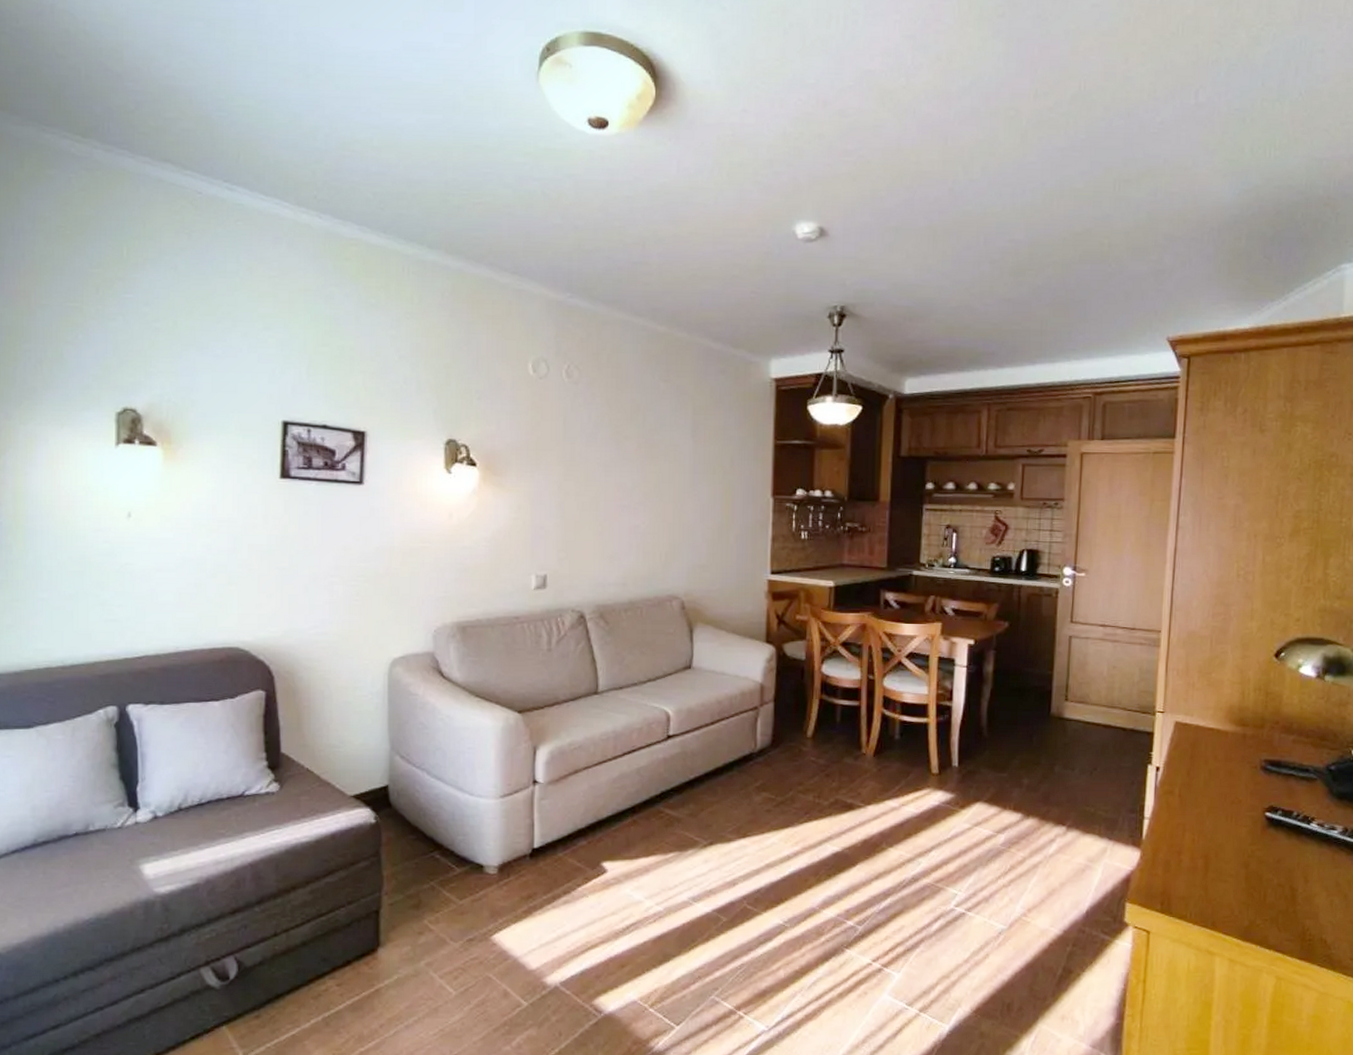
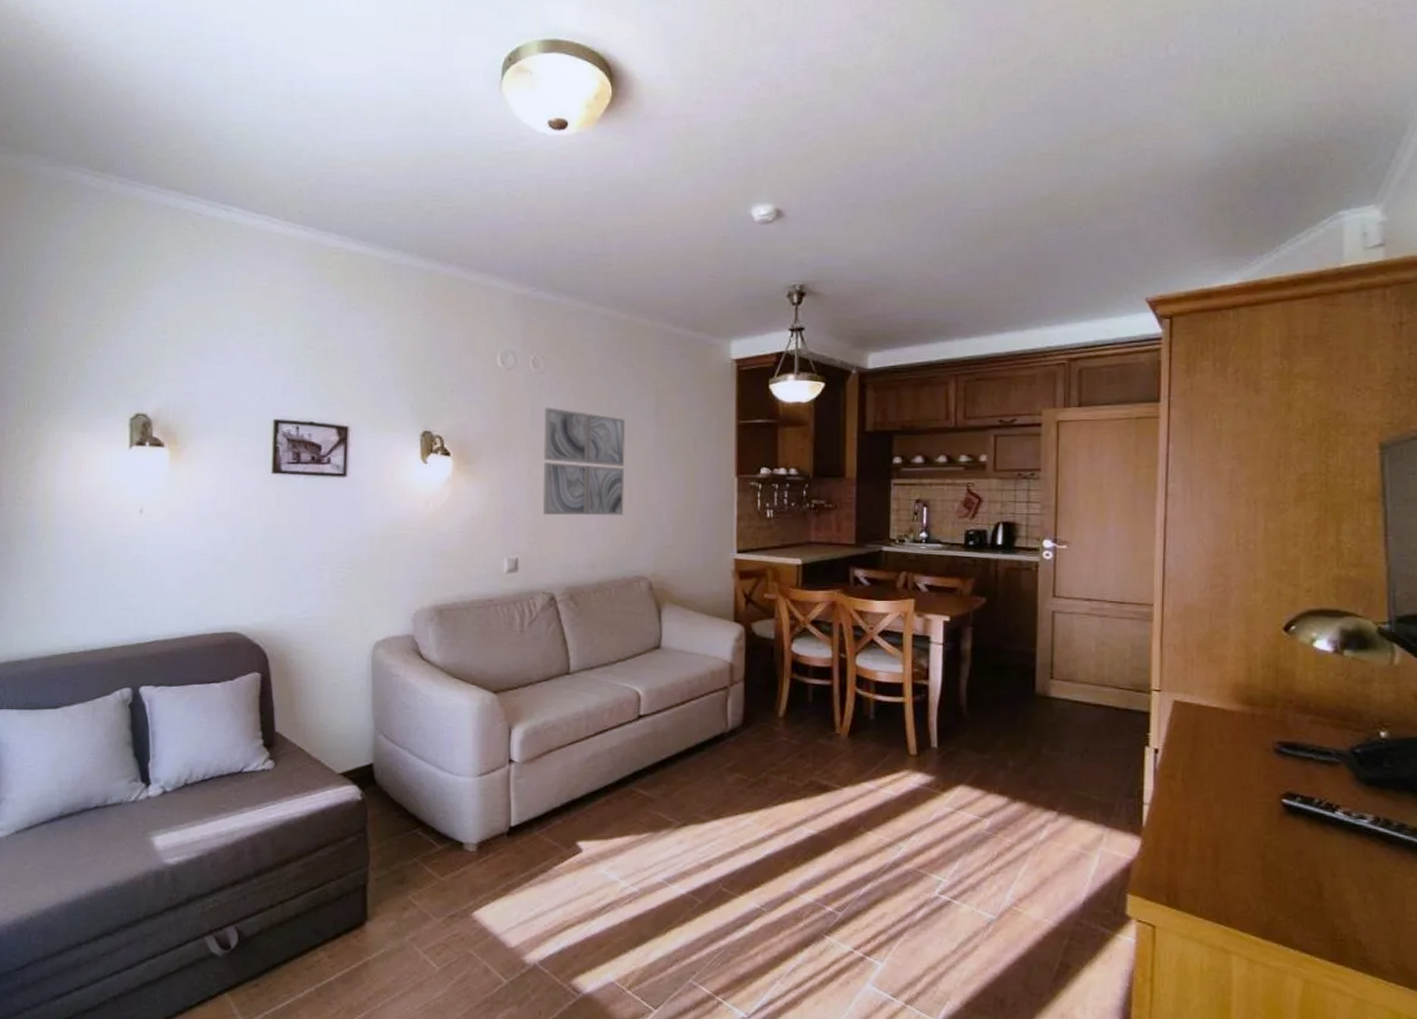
wall art: none [573,420,662,533] -> present [542,407,626,516]

